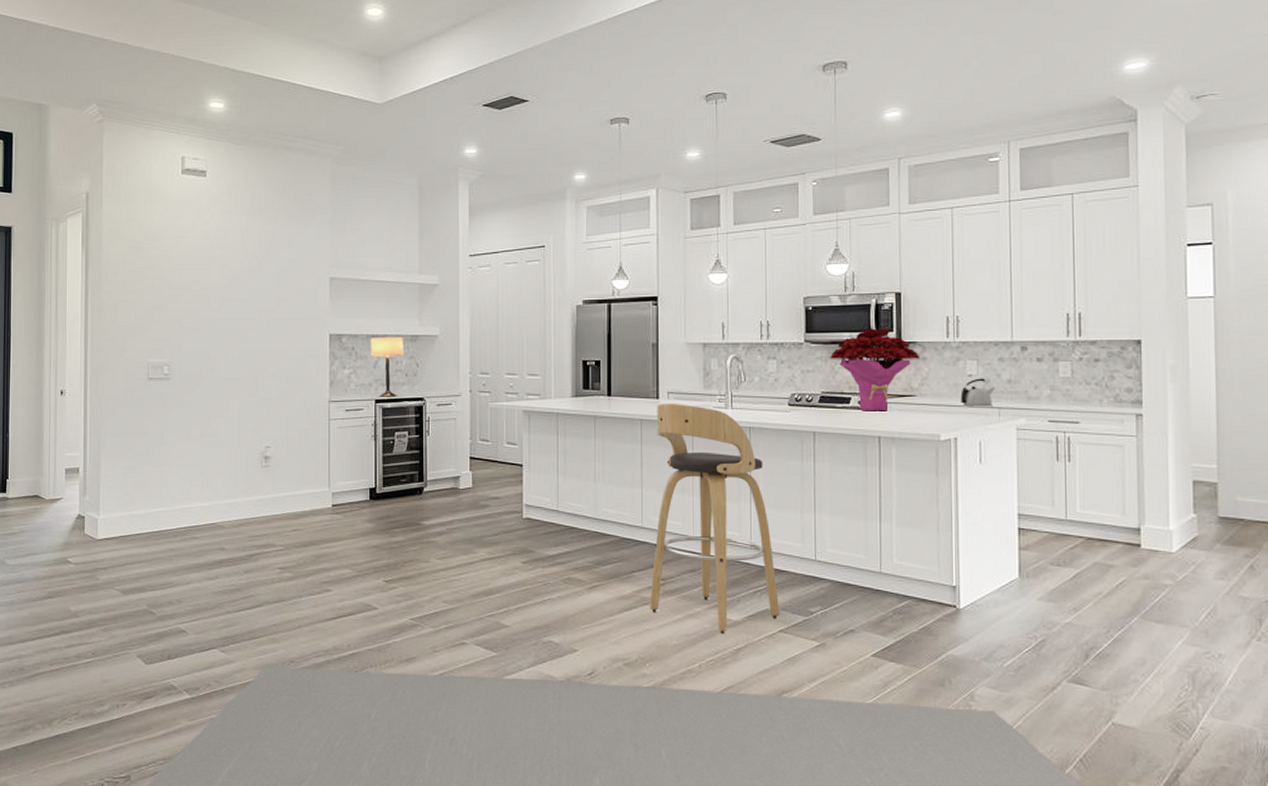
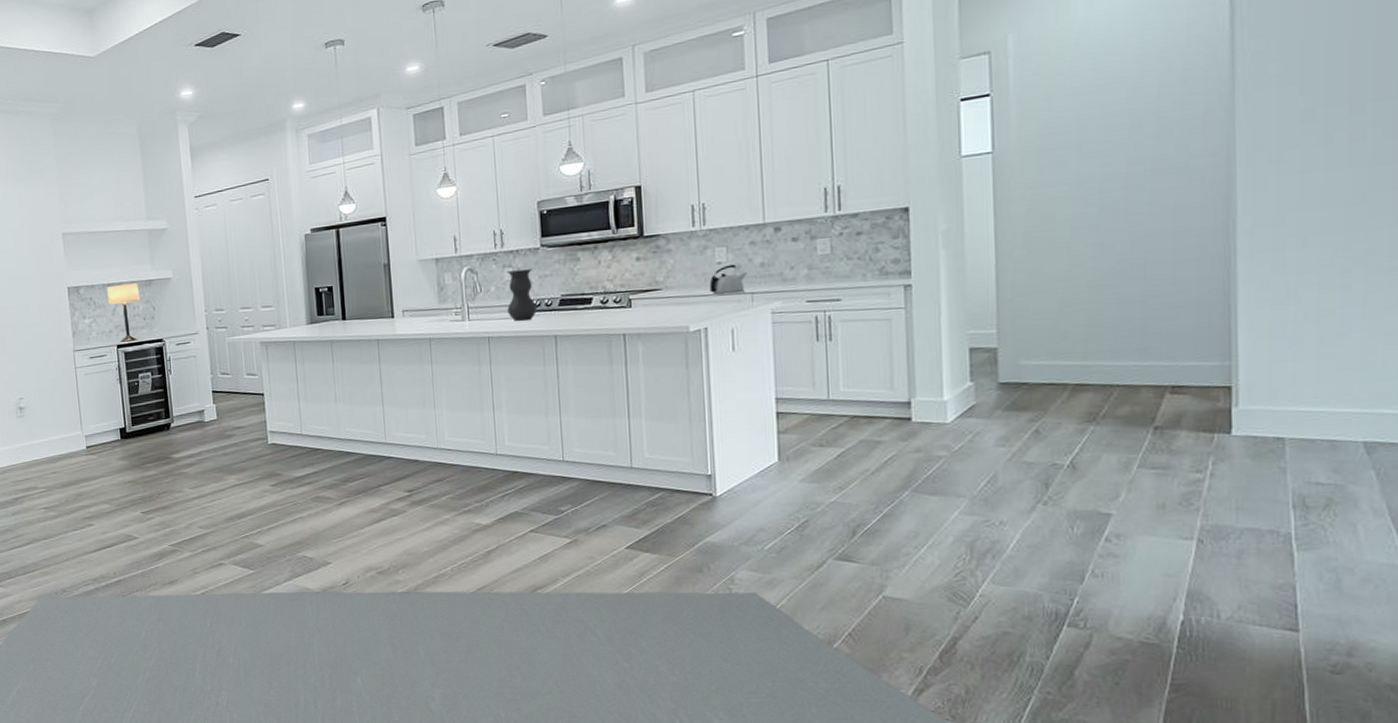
bar stool: present [650,402,780,635] -> none [392,320,530,539]
vase: none [769,363,799,415] -> present [506,269,538,322]
flower bouquet: present [829,328,919,412] -> none [567,224,664,310]

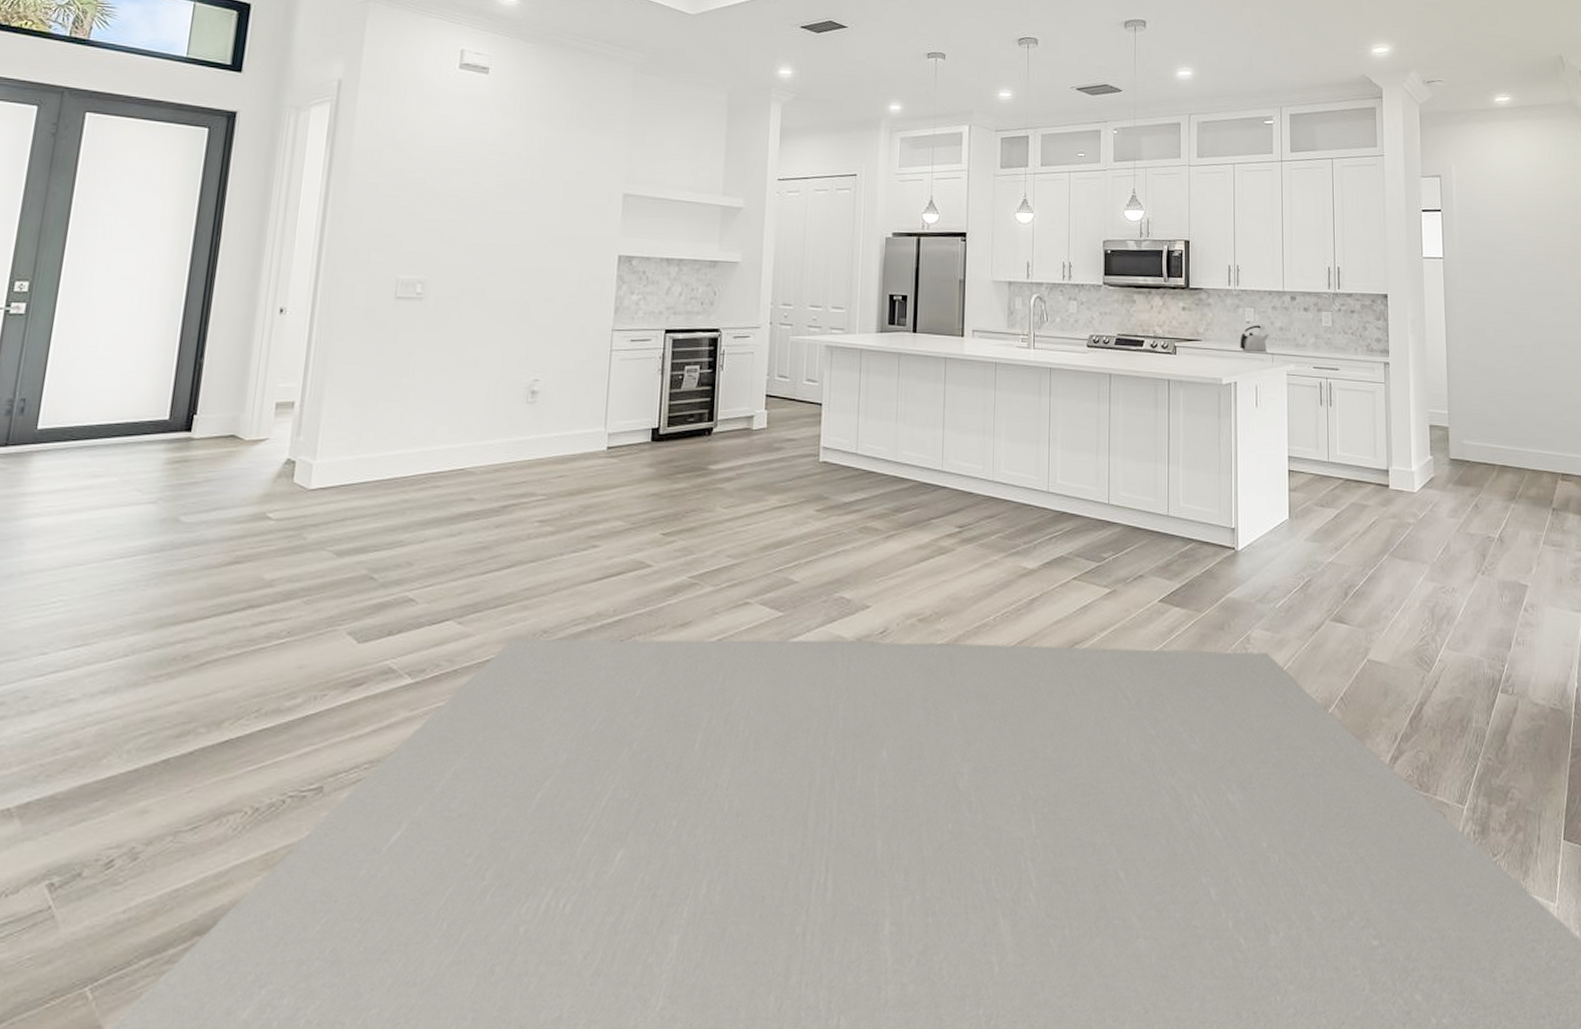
table lamp: present [107,282,141,342] -> none [663,260,702,328]
vase: present [506,269,538,322] -> none [1069,304,1096,356]

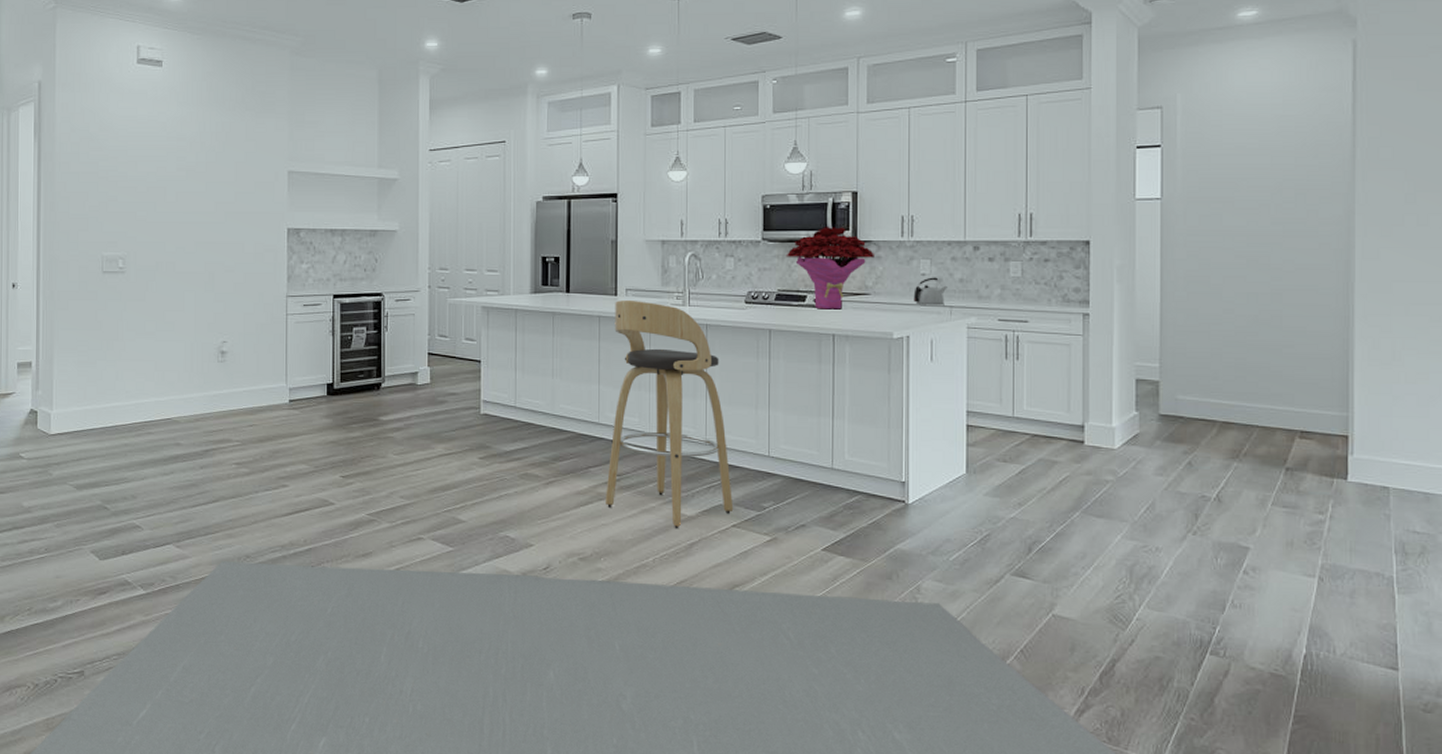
bar stool: none [947,341,1075,584] -> present [606,299,734,529]
flower bouquet: none [1125,273,1205,355] -> present [785,227,874,310]

